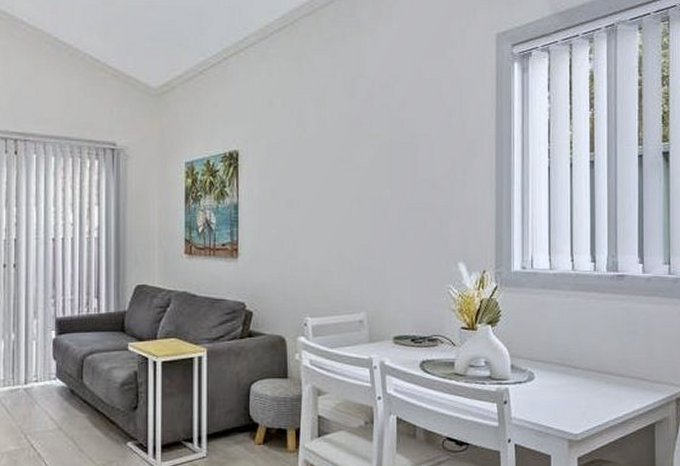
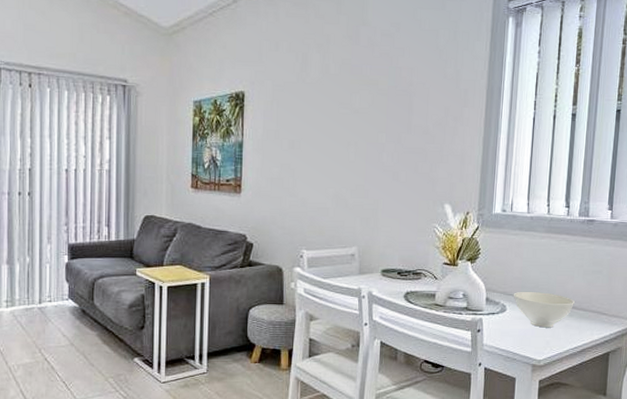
bowl: none [541,356,611,397] -> present [513,291,576,328]

